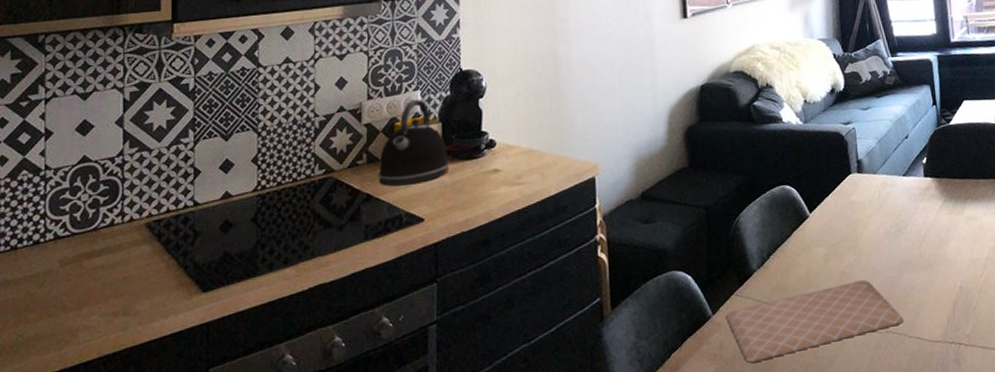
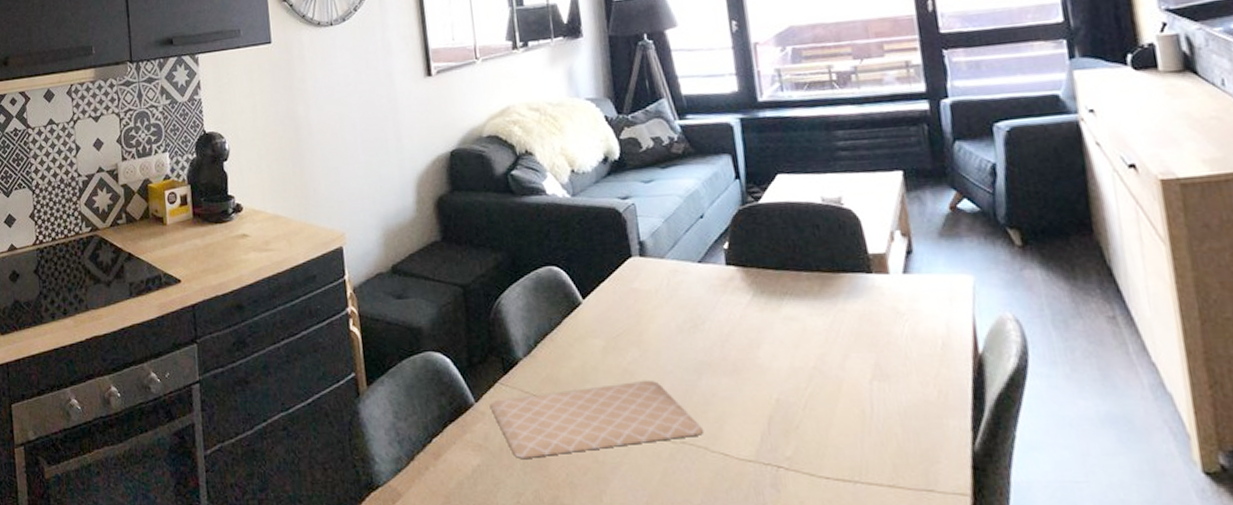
kettle: present [377,99,450,187] -> none [136,161,201,247]

